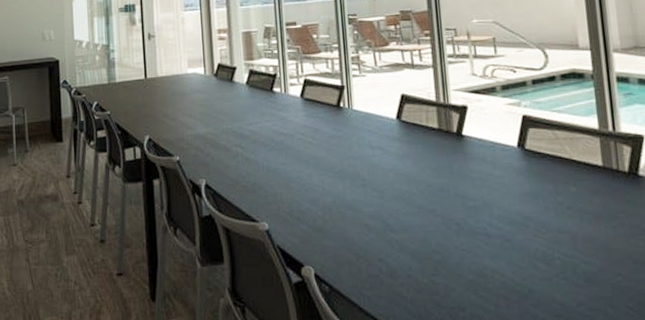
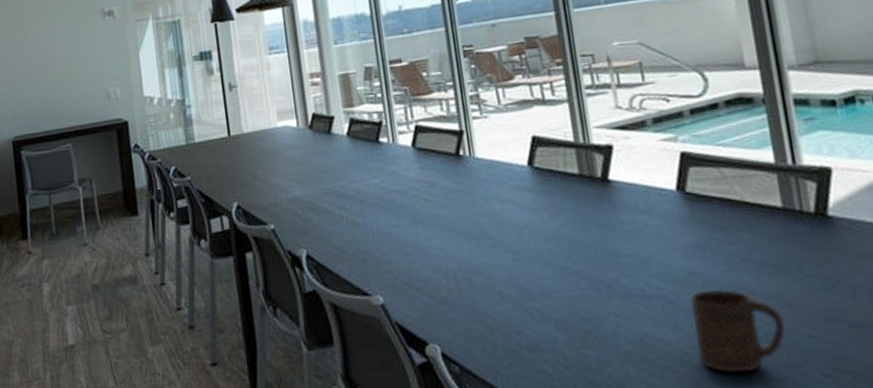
cup: none [524,231,600,303] -> present [690,289,786,373]

